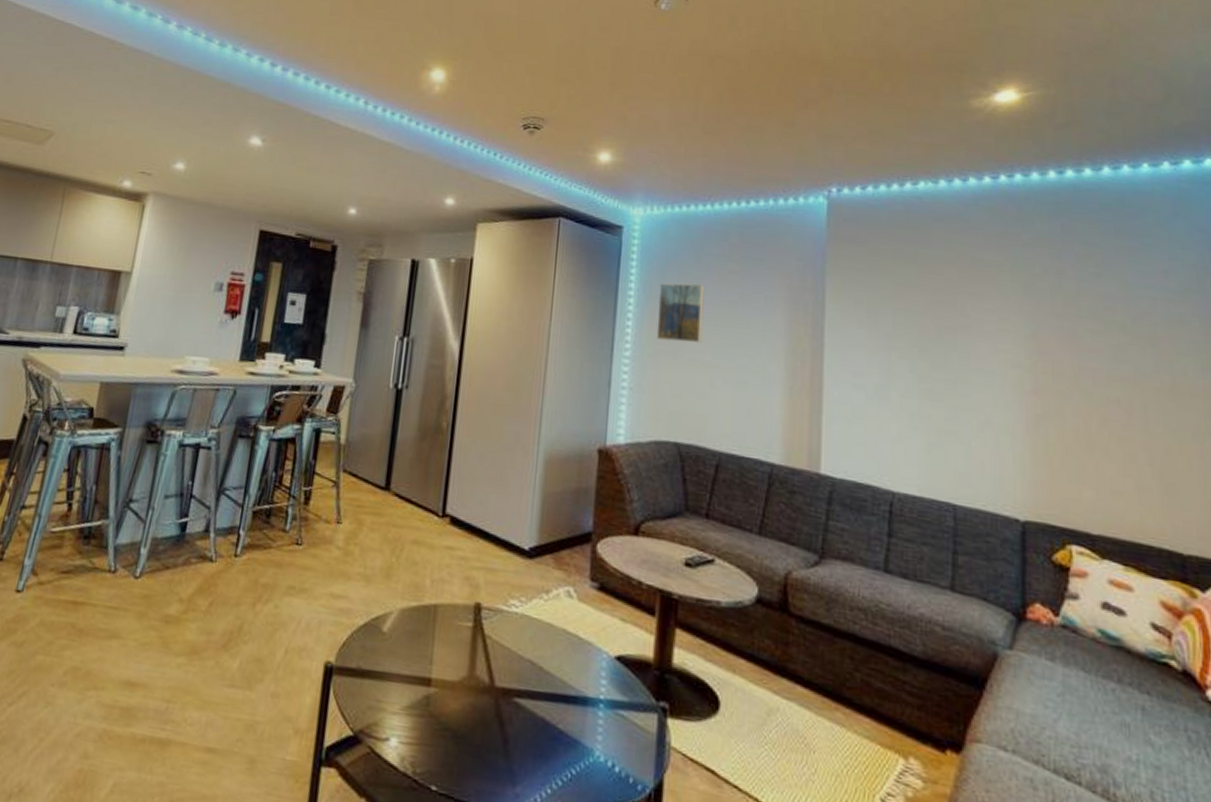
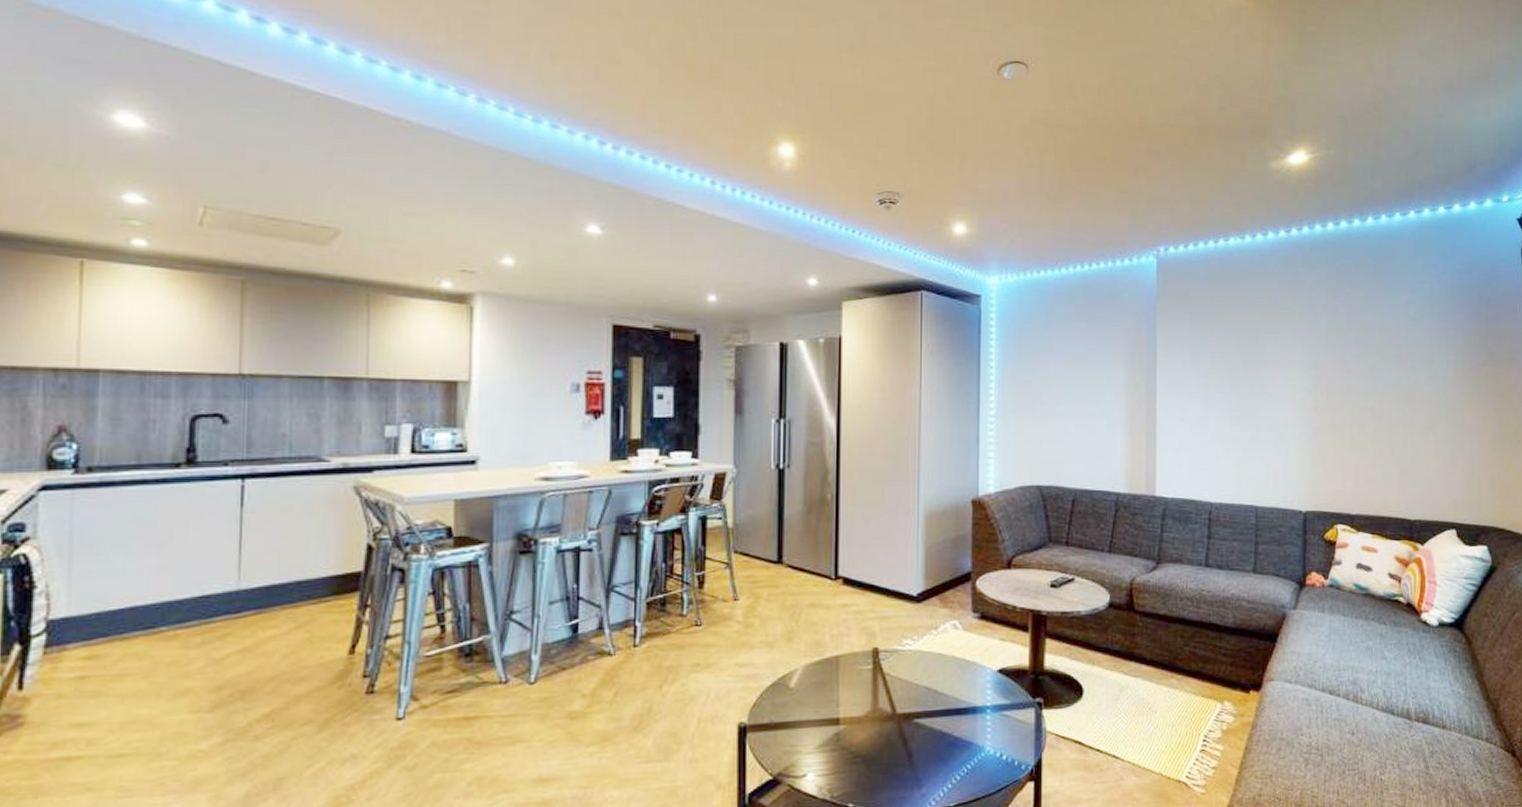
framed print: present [656,283,705,344] -> none [1017,343,1056,397]

